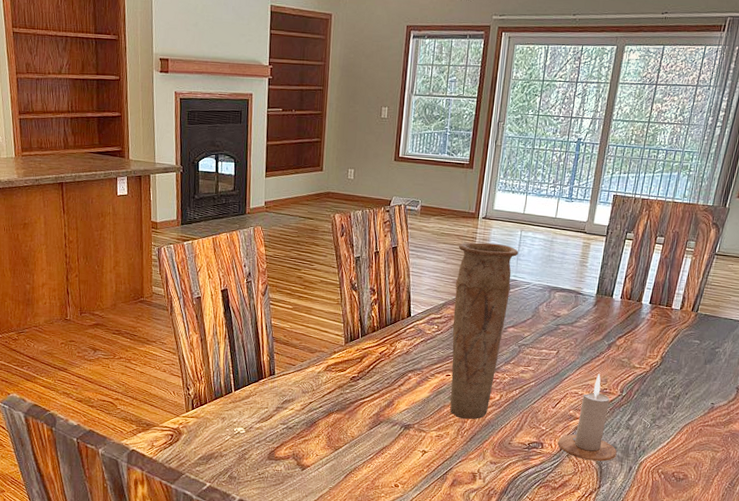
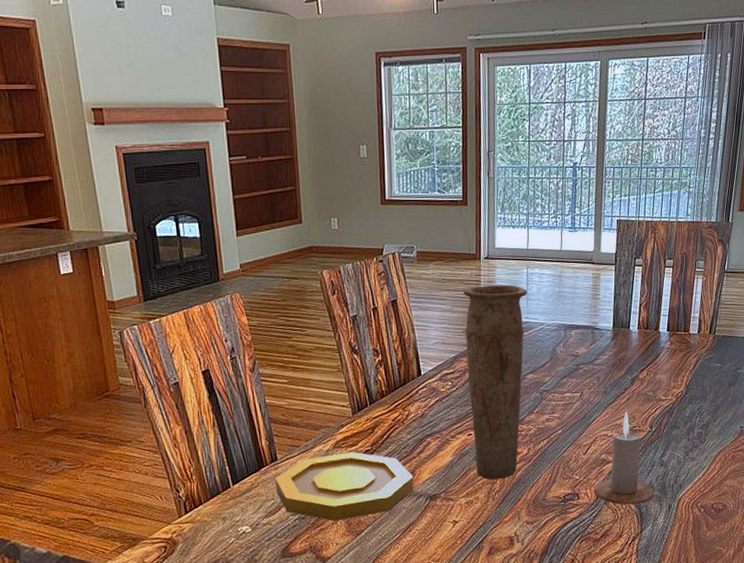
bowl: none [270,376,391,435] -> present [274,452,413,521]

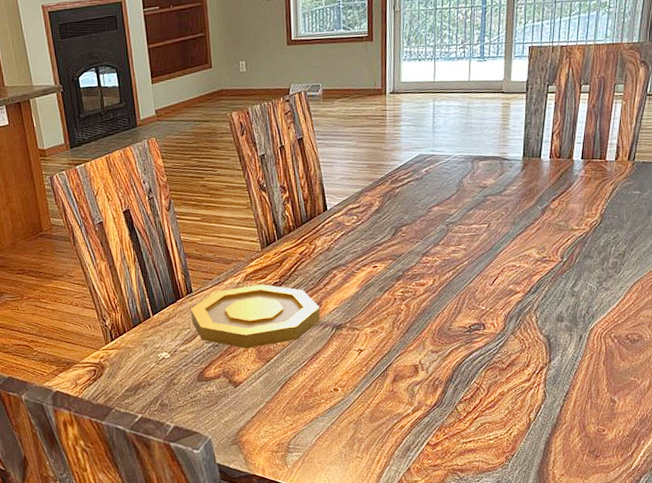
vase: present [462,284,528,480] -> none [368,118,434,311]
candle: present [593,412,655,505] -> none [500,242,565,335]

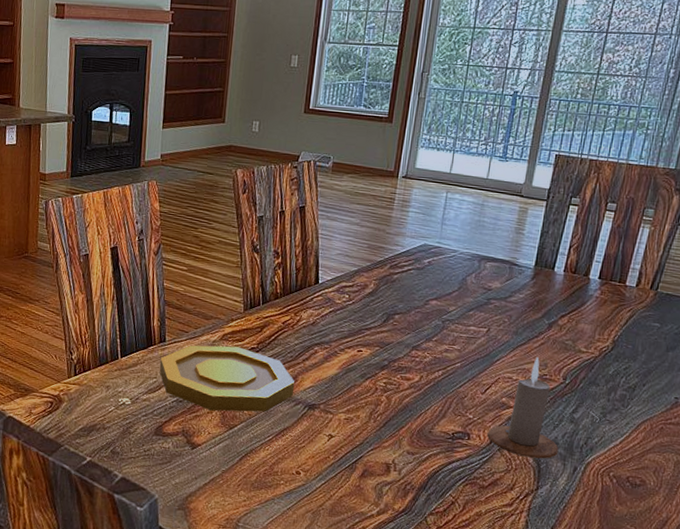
candle: none [500,242,565,335] -> present [487,357,559,459]

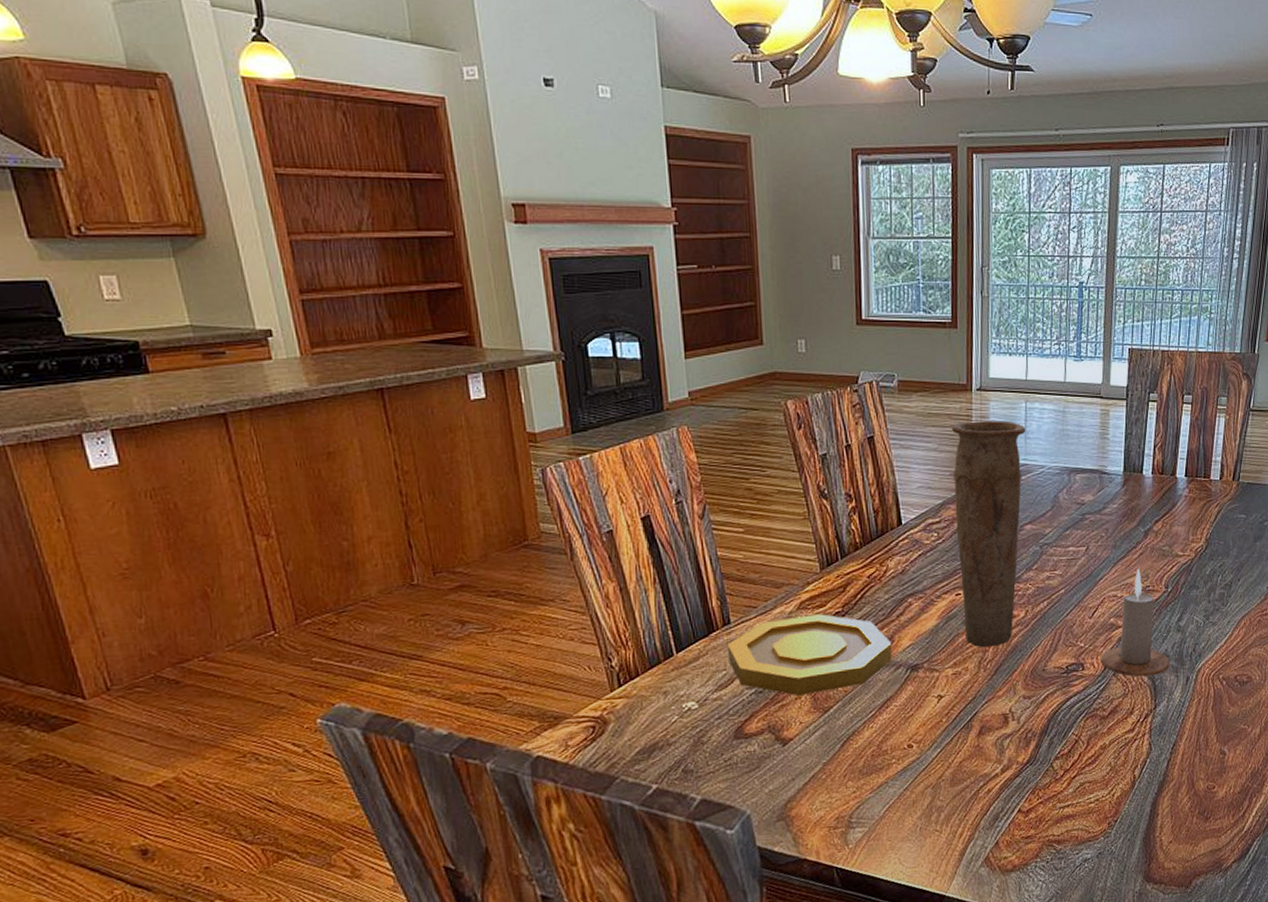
vase: none [361,203,444,403] -> present [951,420,1026,648]

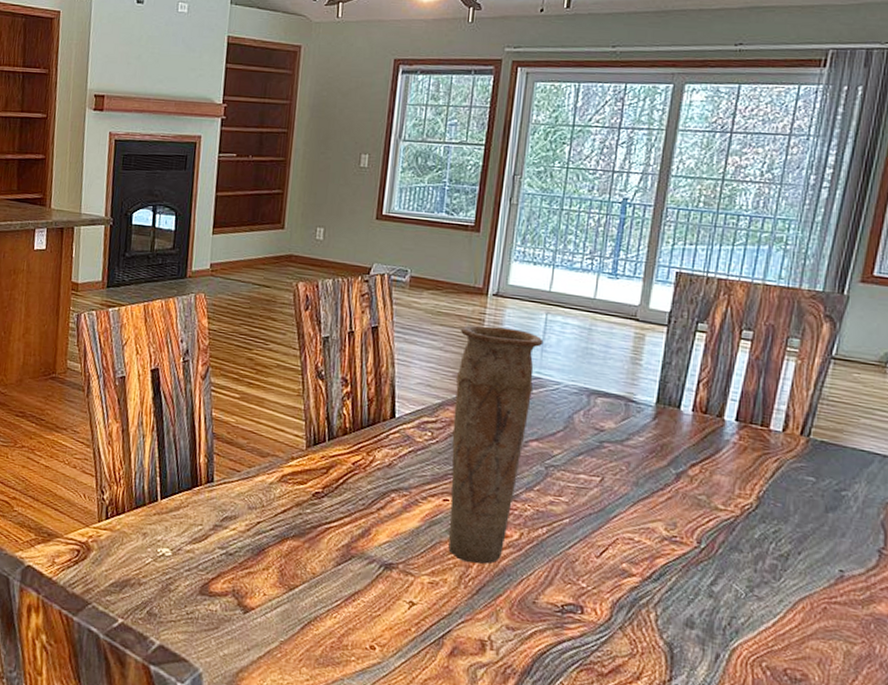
bowl: present [727,614,892,696] -> none [205,487,367,571]
candle: present [1101,569,1170,677] -> none [605,514,696,642]

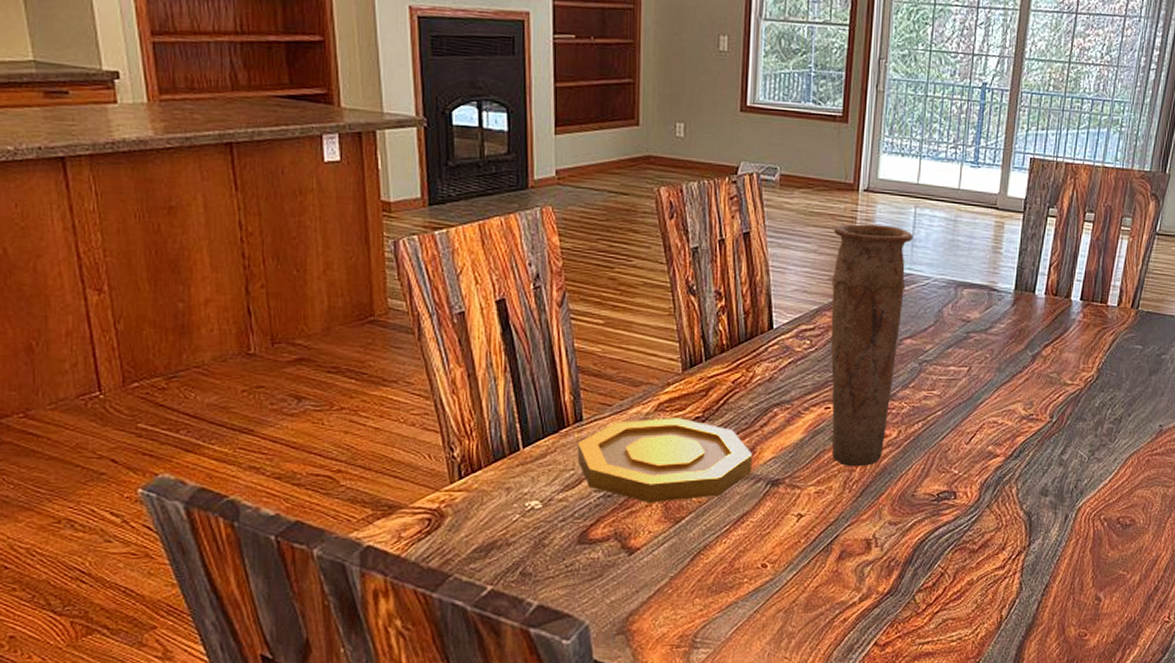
bowl: none [205,487,367,571] -> present [577,418,752,503]

